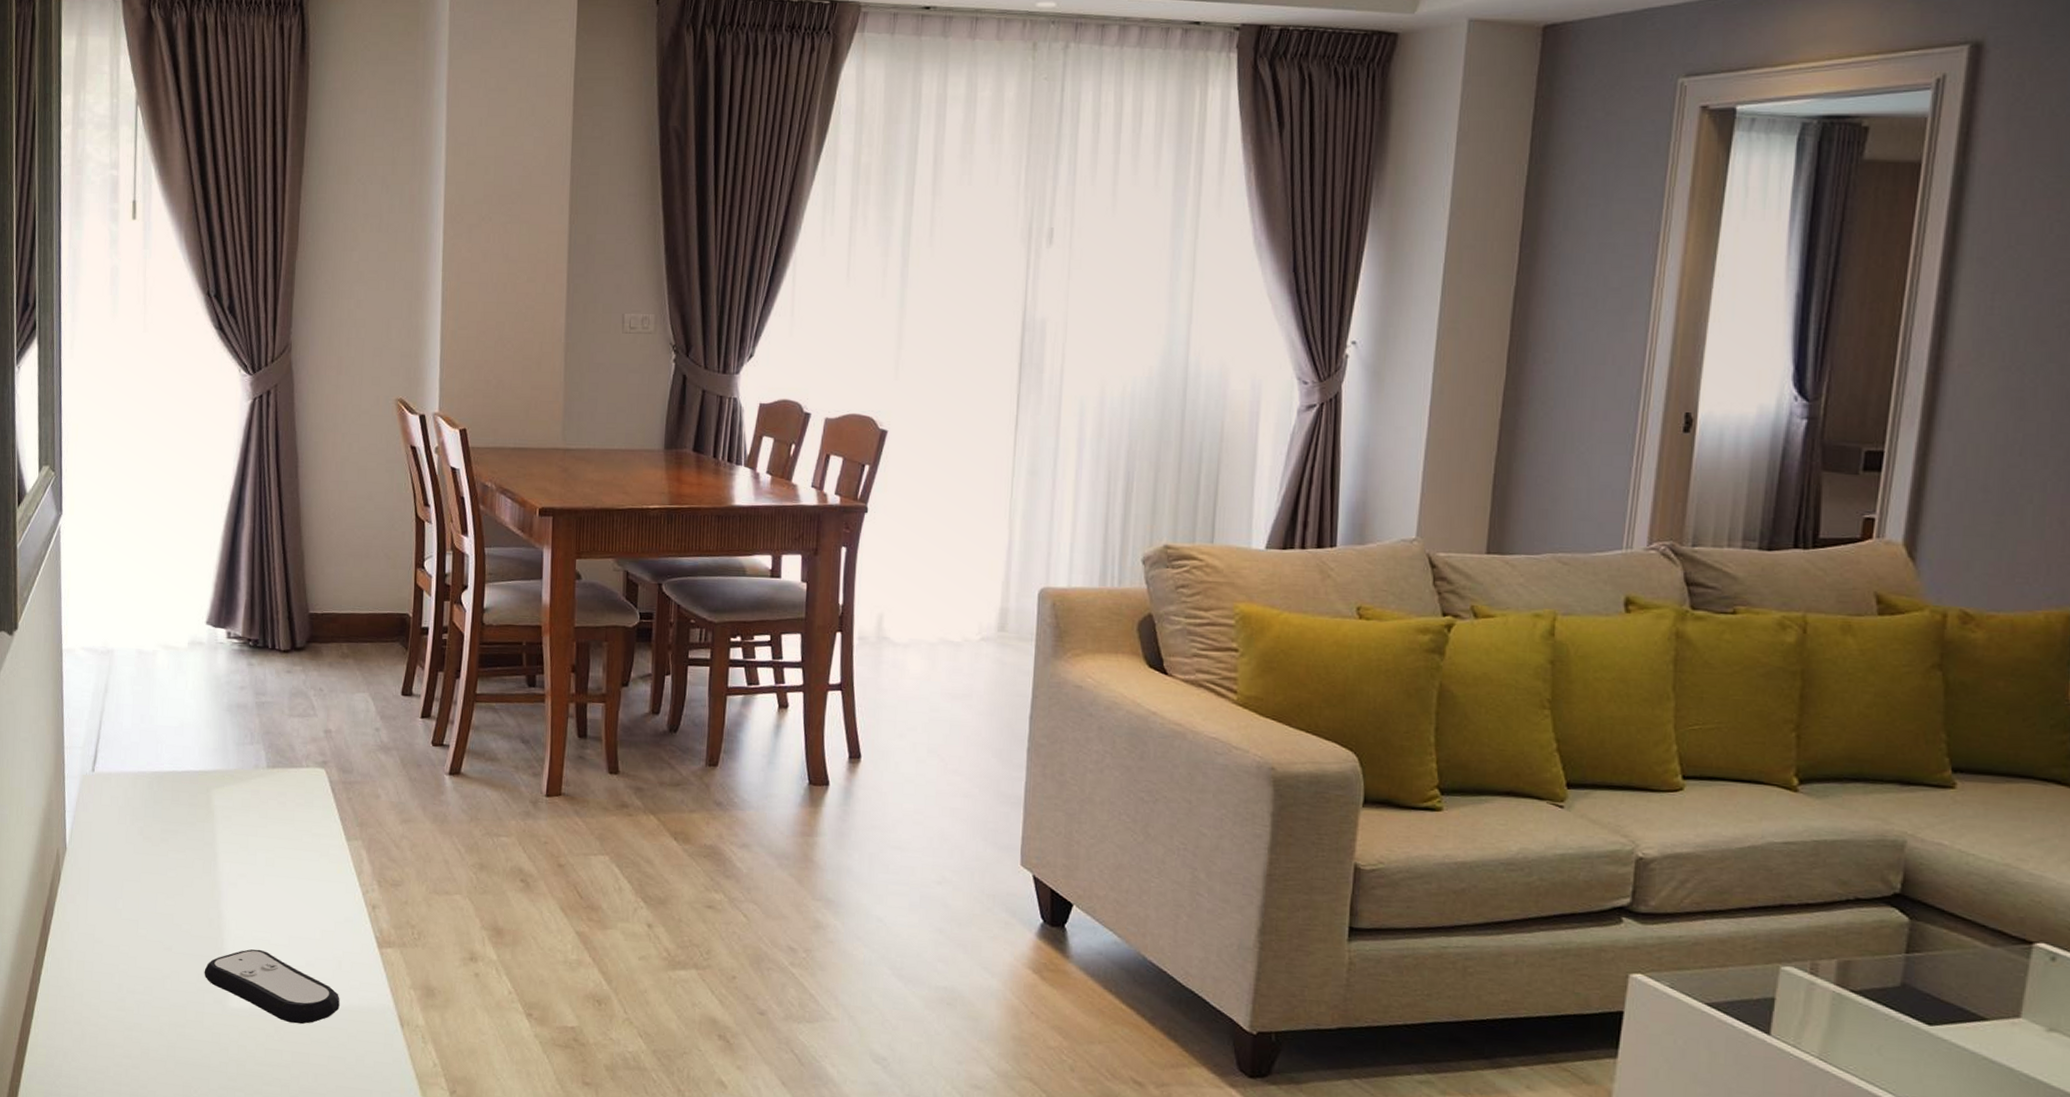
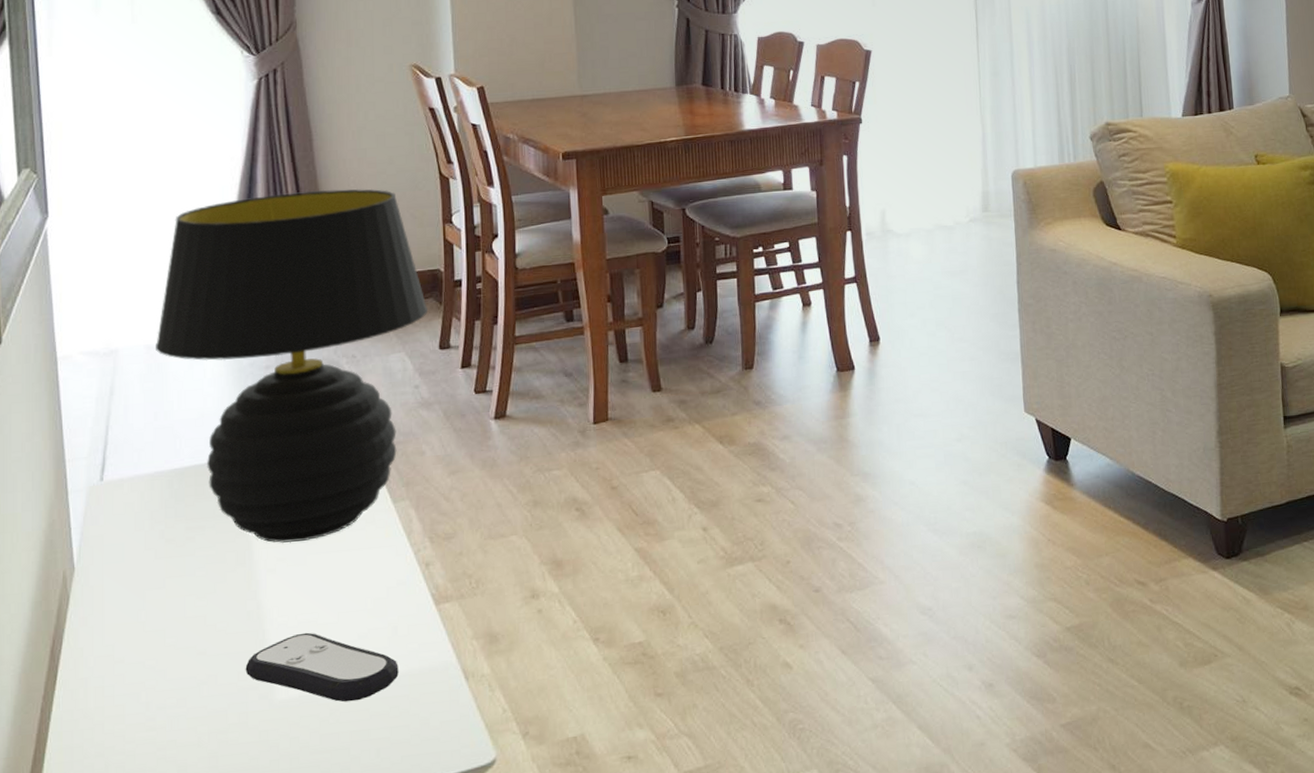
table lamp: none [146,518,394,862] -> present [156,188,427,543]

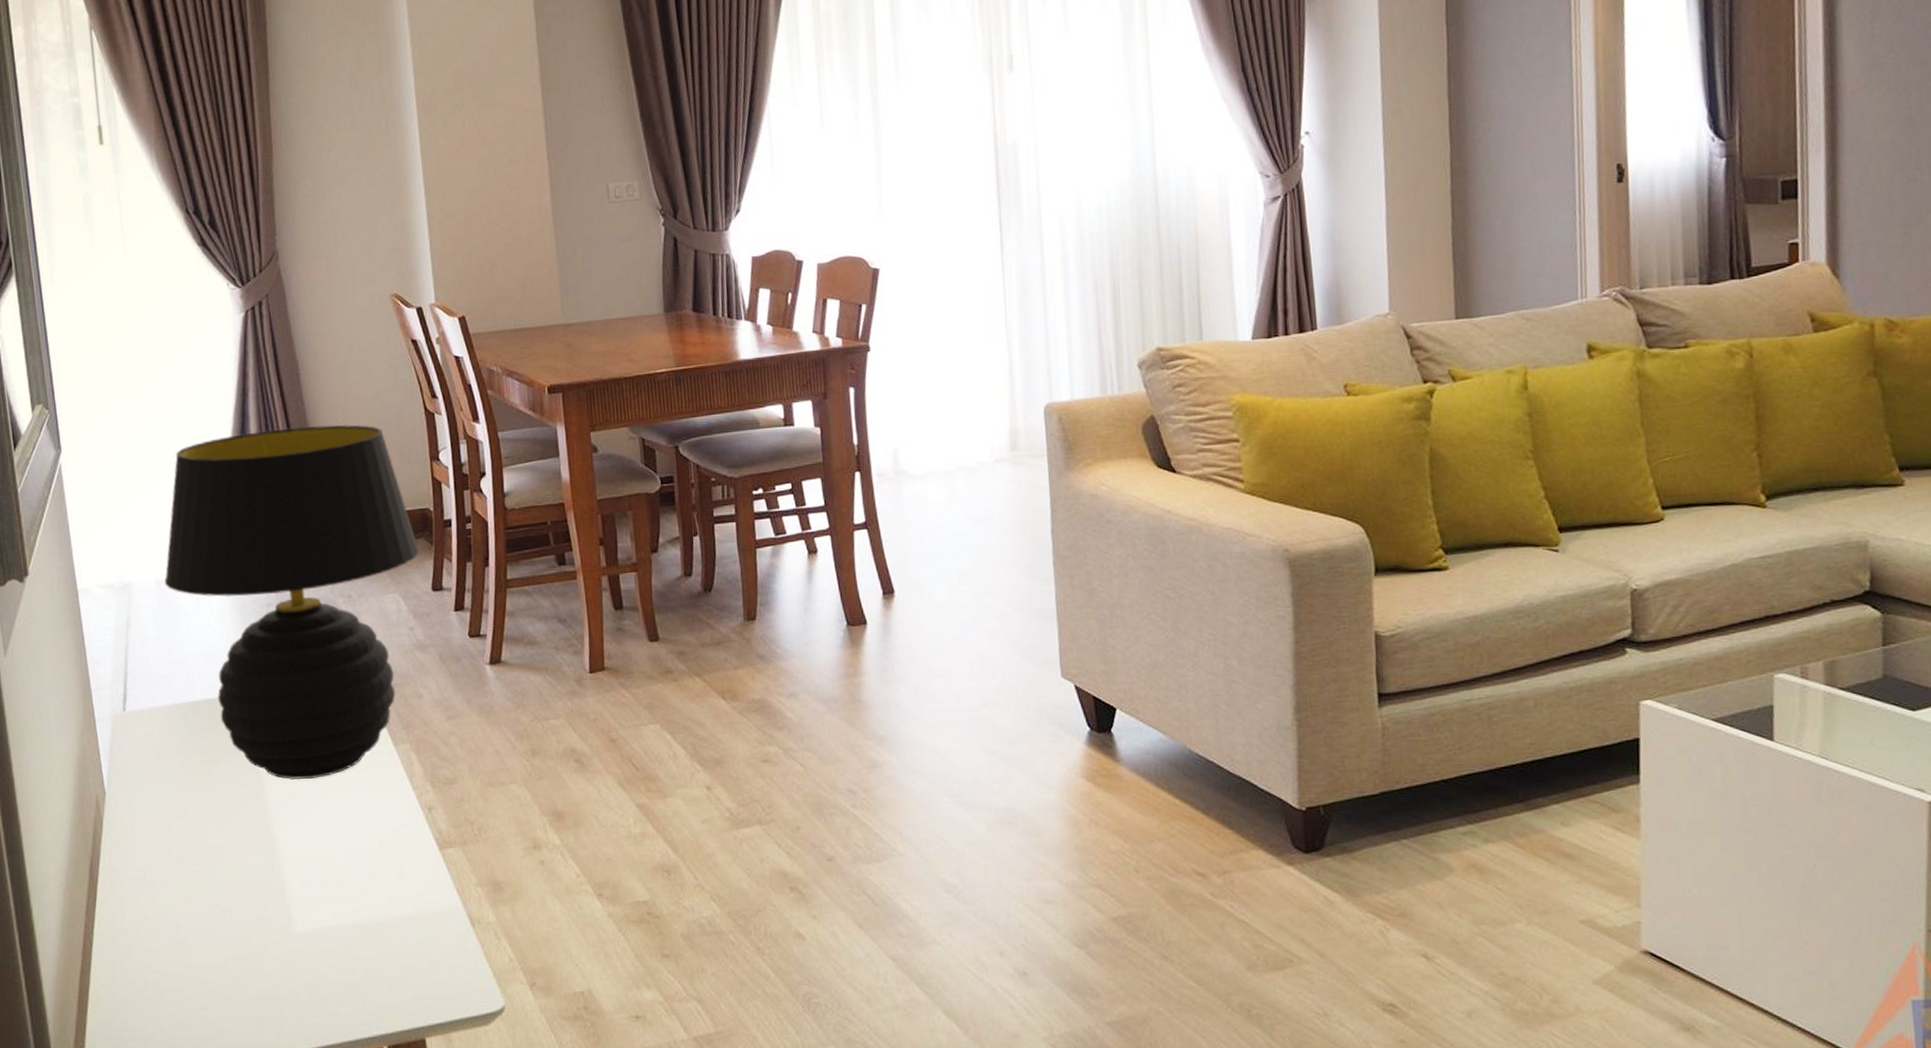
remote control: present [245,632,399,702] -> none [263,868,407,939]

